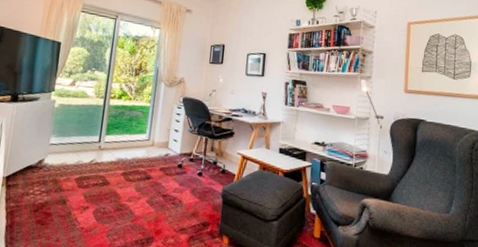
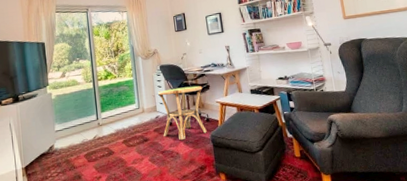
side table: none [169,126,226,187] -> present [158,86,207,140]

